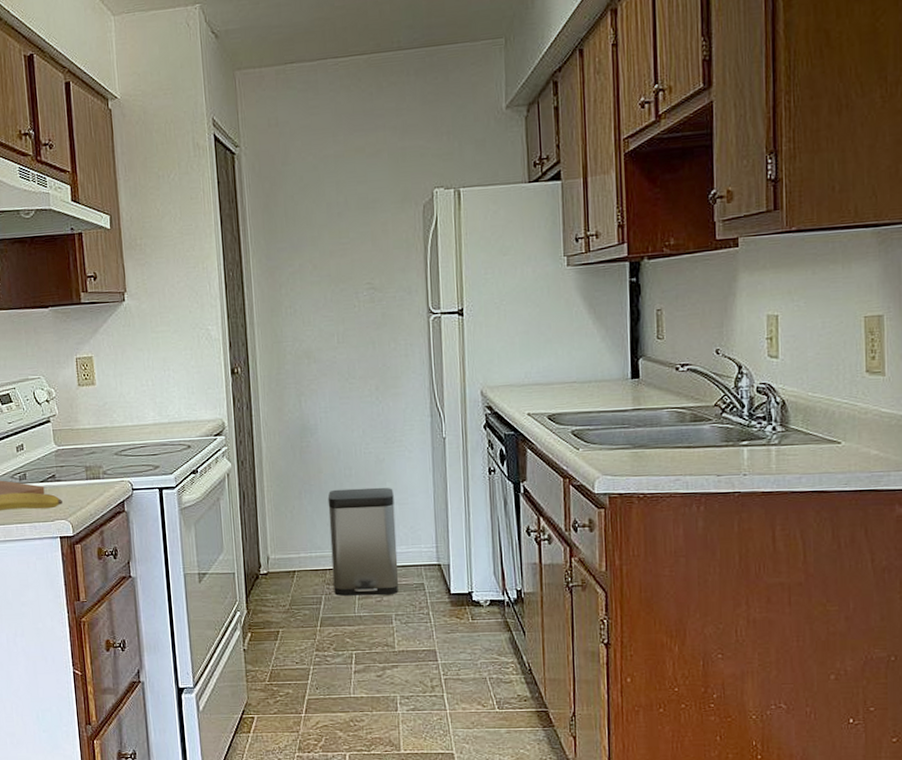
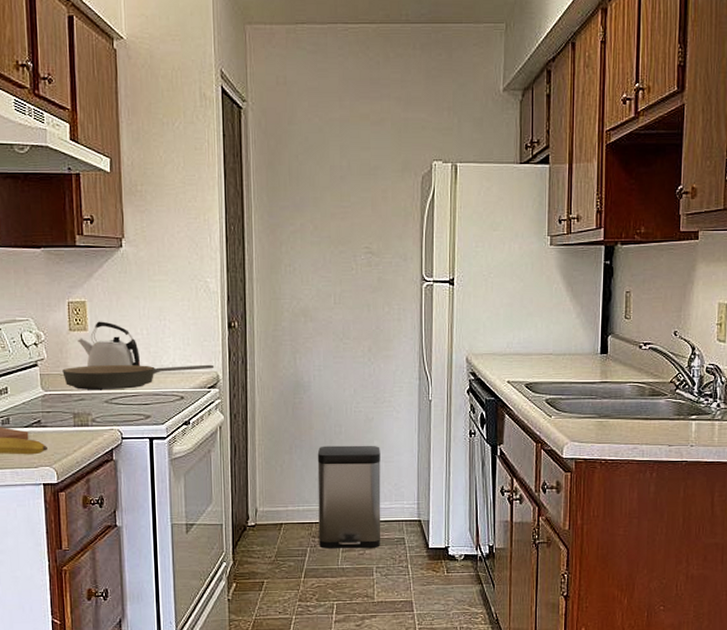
frying pan: none [73,411,220,443] -> present [62,364,215,391]
kettle: none [86,375,148,421] -> present [77,321,141,367]

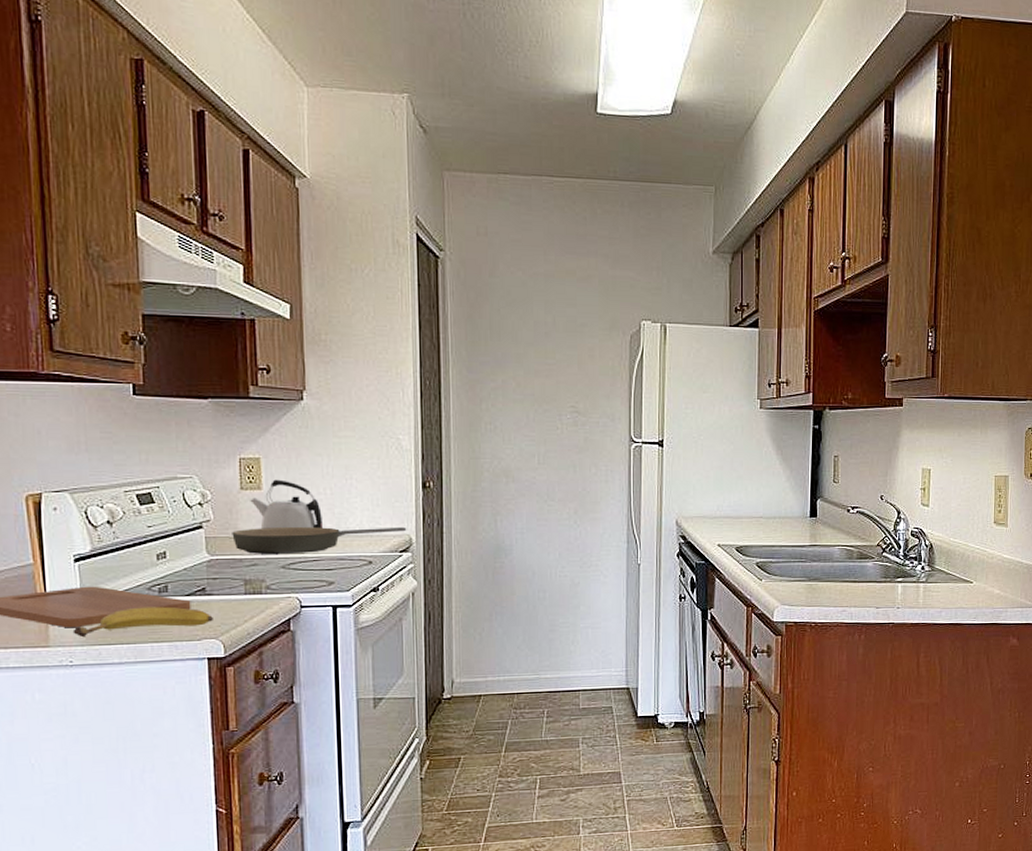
pedal bin: present [317,445,381,548] -> none [519,611,588,720]

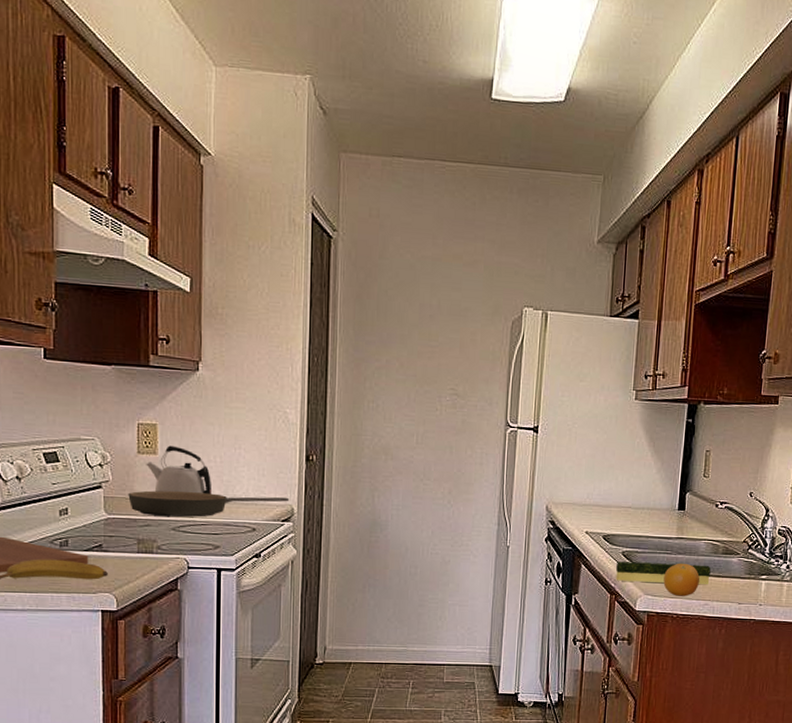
sponge: none [751,571,846,592] -> present [616,561,711,585]
fruit: none [800,570,837,604] -> present [663,563,700,597]

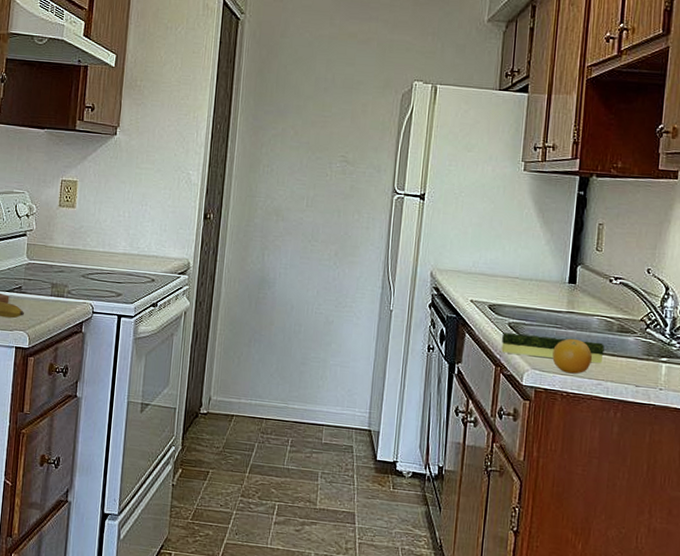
frying pan: present [128,490,290,518] -> none [47,240,187,267]
kettle: present [146,445,212,495] -> none [65,200,120,246]

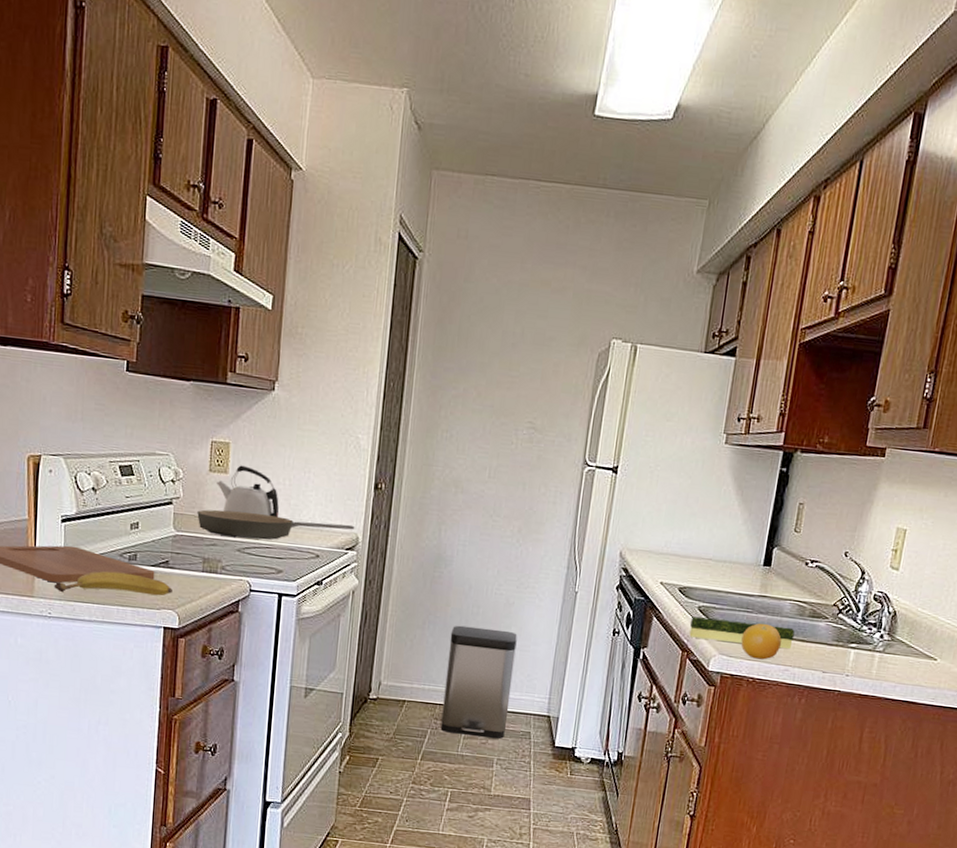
frying pan: none [47,240,187,267] -> present [197,509,355,540]
kettle: none [65,200,120,246] -> present [216,465,279,518]
pedal bin: none [267,343,337,452] -> present [440,625,518,739]

